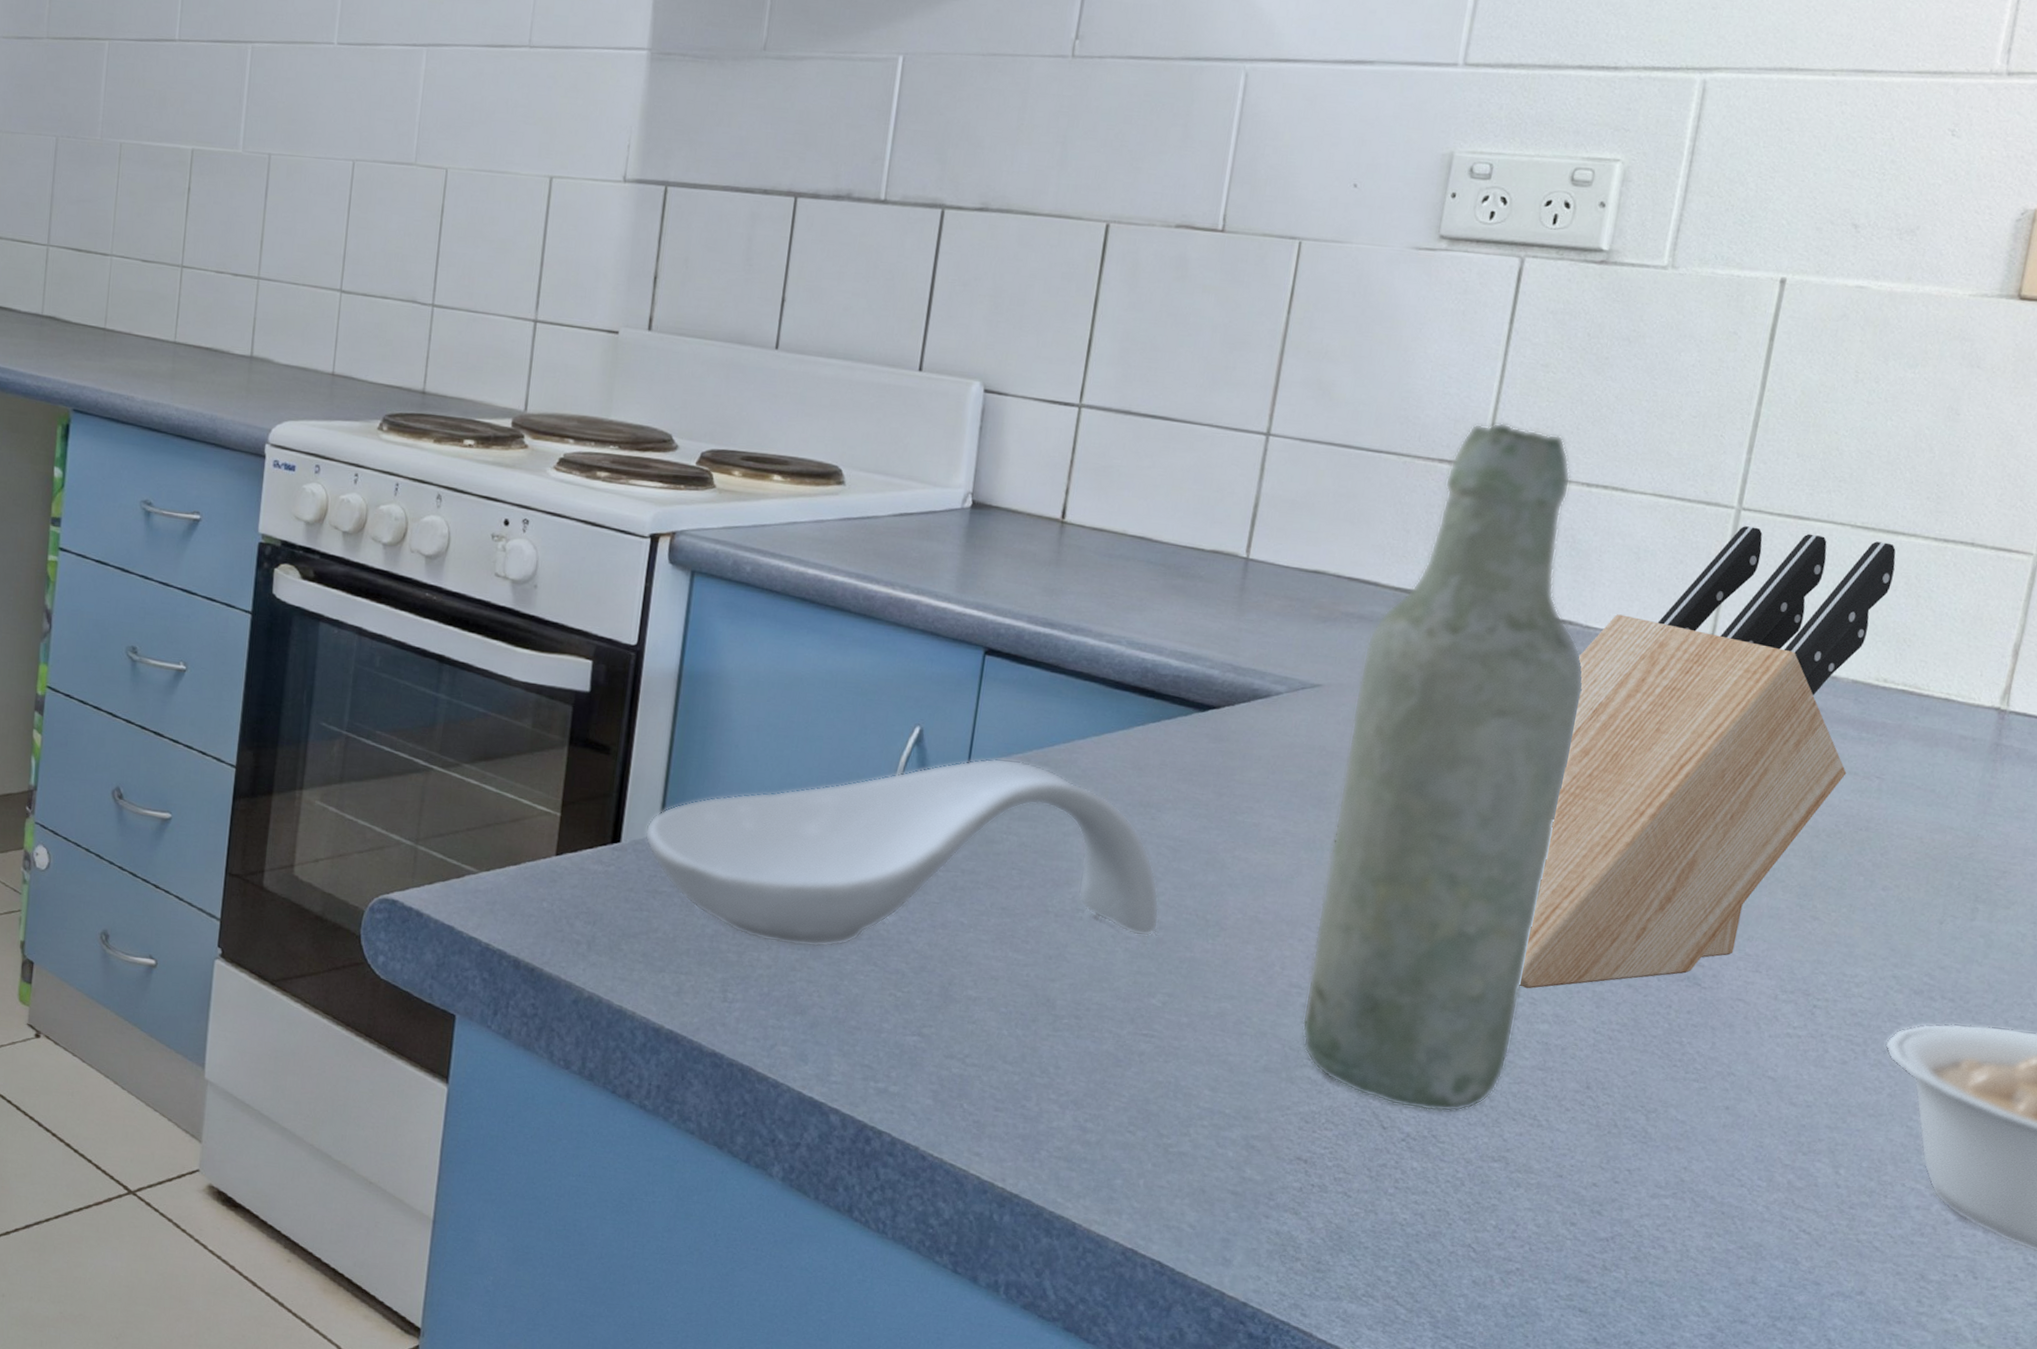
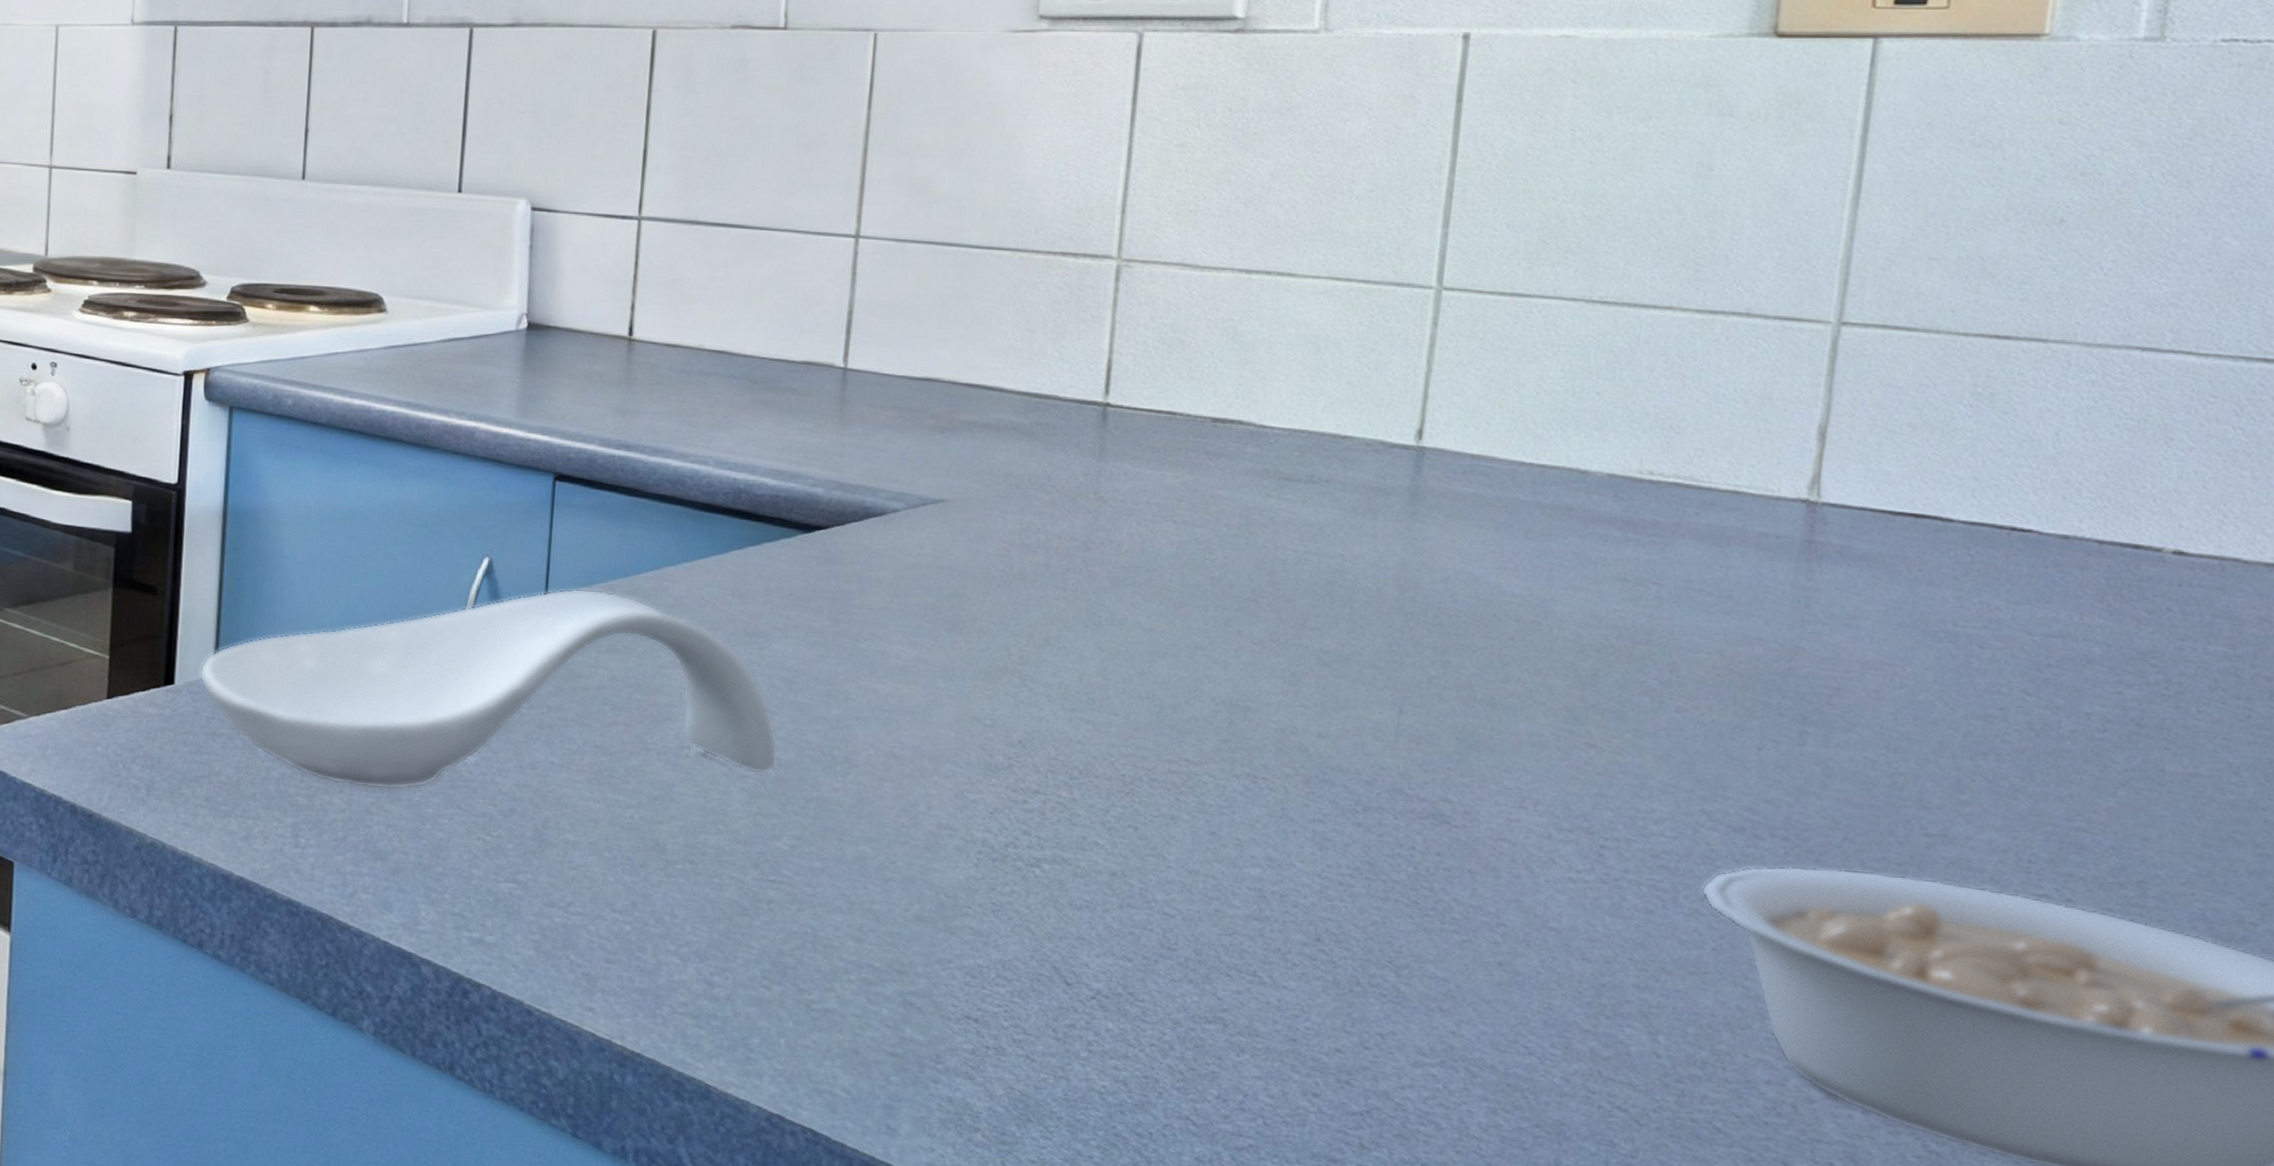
bottle: present [1302,422,1582,1112] -> none [957,209,1263,967]
knife block: present [1519,526,1896,989] -> none [1219,307,1649,829]

